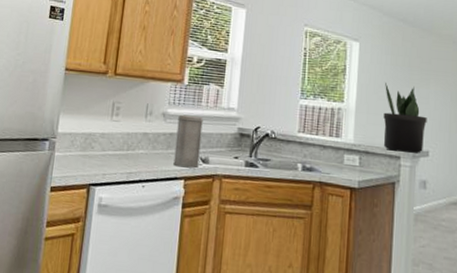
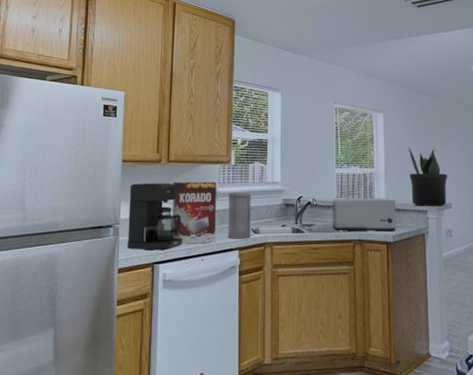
coffee maker: none [62,95,125,172] -> present [127,182,182,251]
cereal box: none [113,97,166,169] -> present [172,181,217,245]
toaster: none [291,132,366,177] -> present [332,198,397,231]

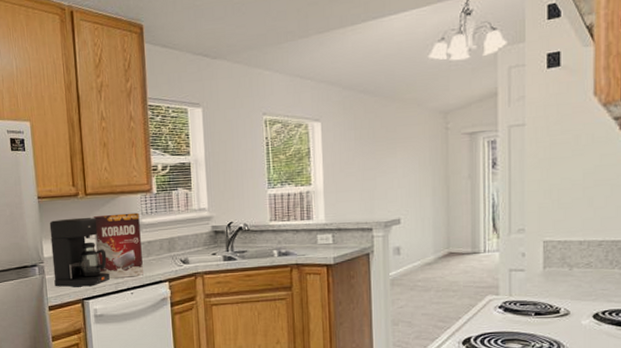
canister: present [228,192,251,239] -> none [153,221,180,271]
toaster: present [332,198,397,231] -> none [265,217,338,257]
planter: present [409,147,448,207] -> none [351,158,396,224]

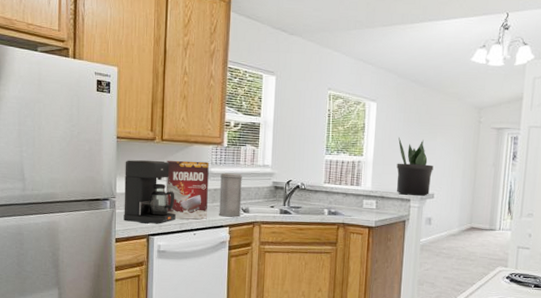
canister: none [153,221,180,271] -> present [219,172,242,218]
planter: none [351,158,396,224] -> present [396,138,434,197]

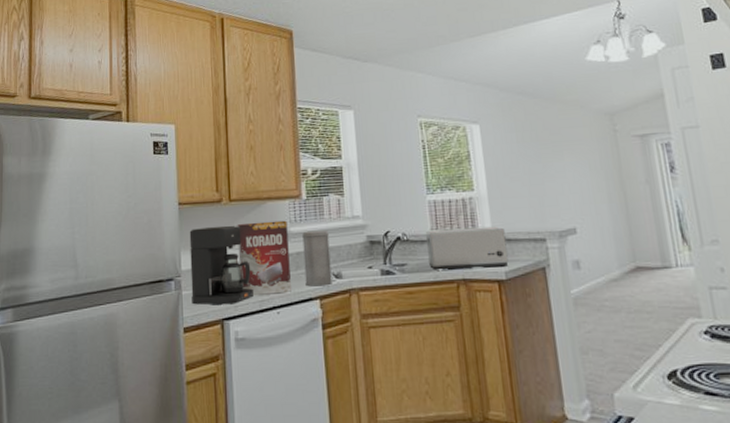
toaster: none [319,183,381,217] -> present [426,226,509,271]
planter: present [396,138,434,197] -> none [515,162,570,234]

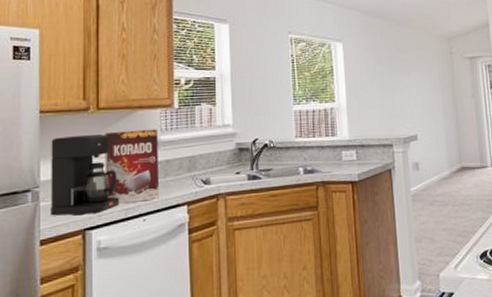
canister: present [302,230,332,287] -> none [173,138,200,193]
toaster: present [426,226,509,271] -> none [291,134,361,174]

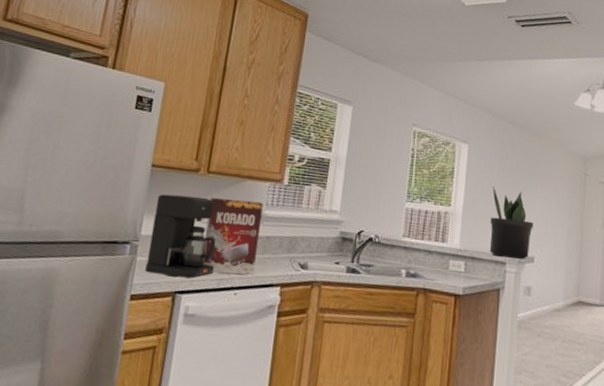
planter: none [371,77,412,141] -> present [489,187,534,260]

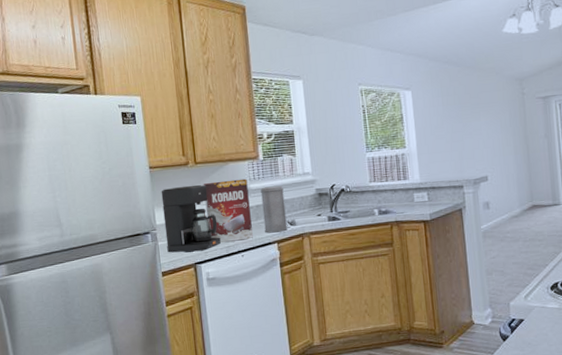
canister: none [269,216,303,275] -> present [260,185,288,233]
planter: present [489,187,534,260] -> none [440,121,482,182]

